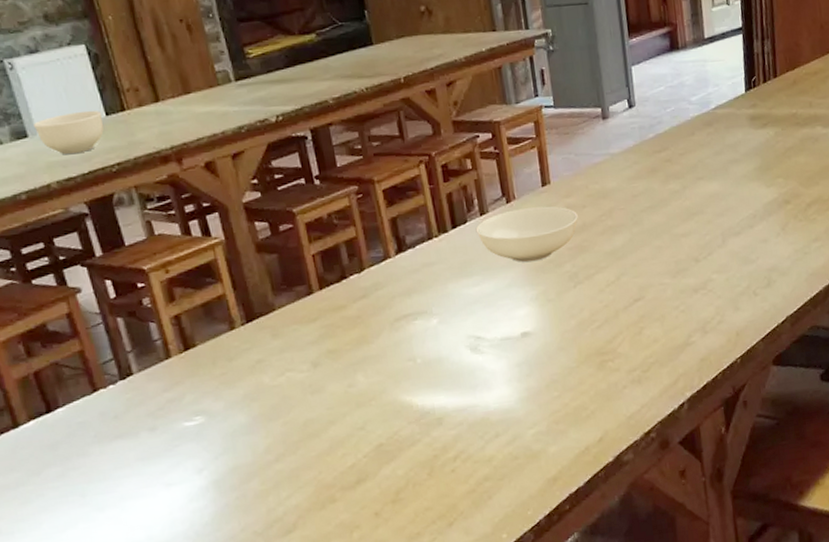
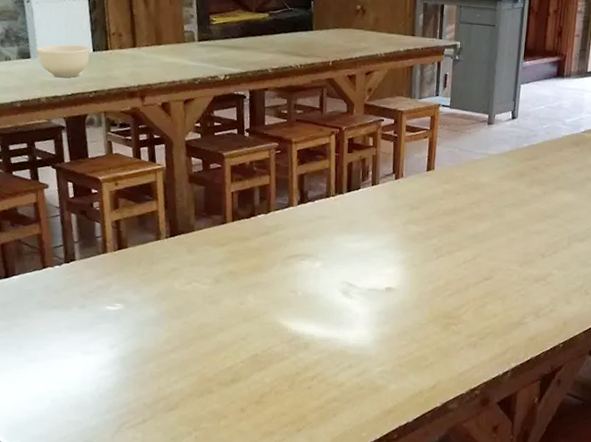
bowl: present [475,206,578,263] -> none [366,185,452,231]

